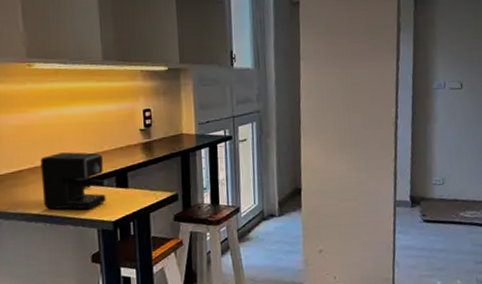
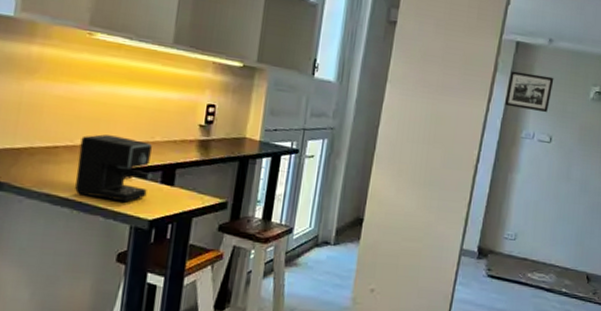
picture frame: none [413,26,456,62] -> present [505,71,554,113]

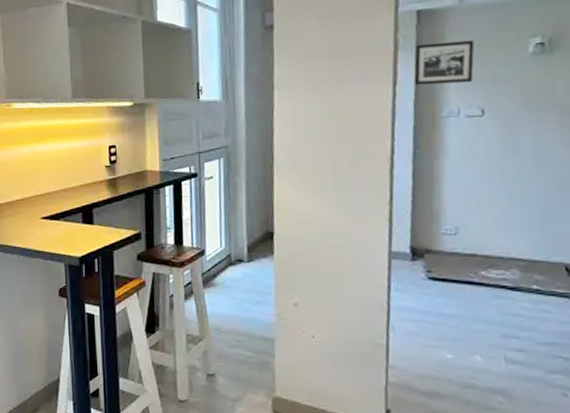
coffee maker: present [75,134,153,203] -> none [16,187,75,244]

